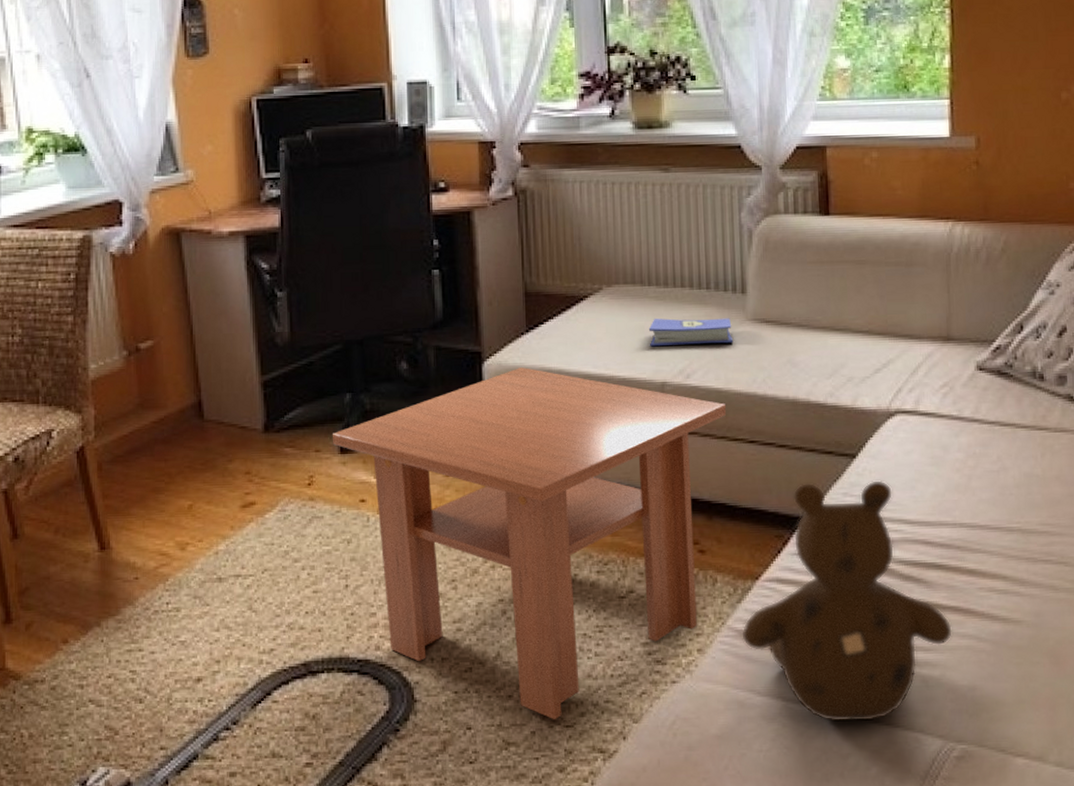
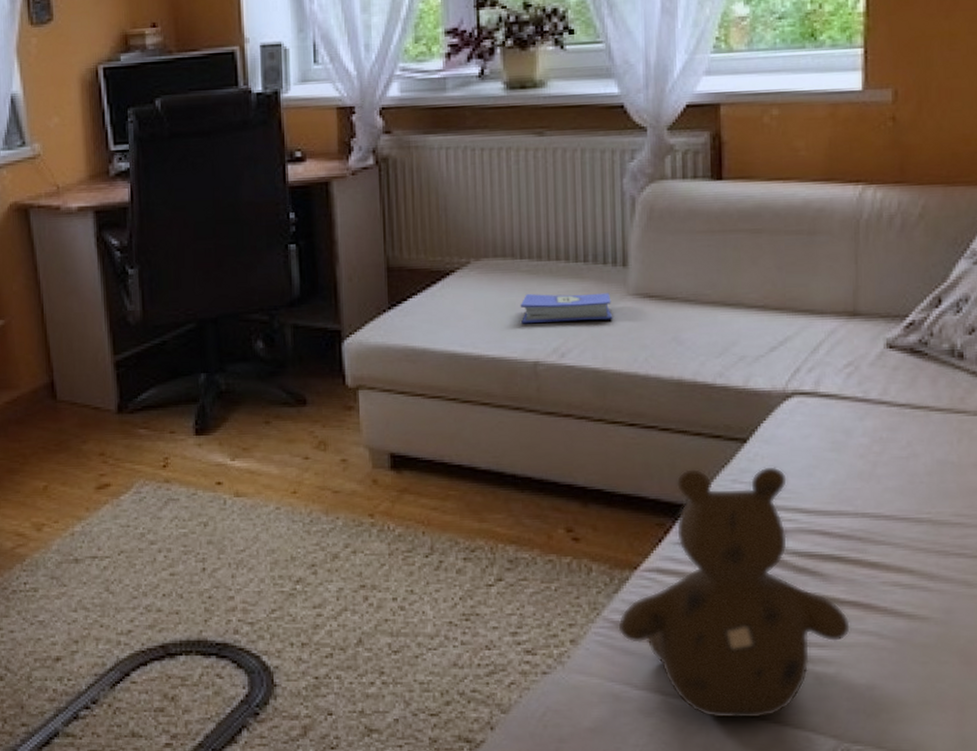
coffee table: present [332,367,727,720] -> none [186,346,605,709]

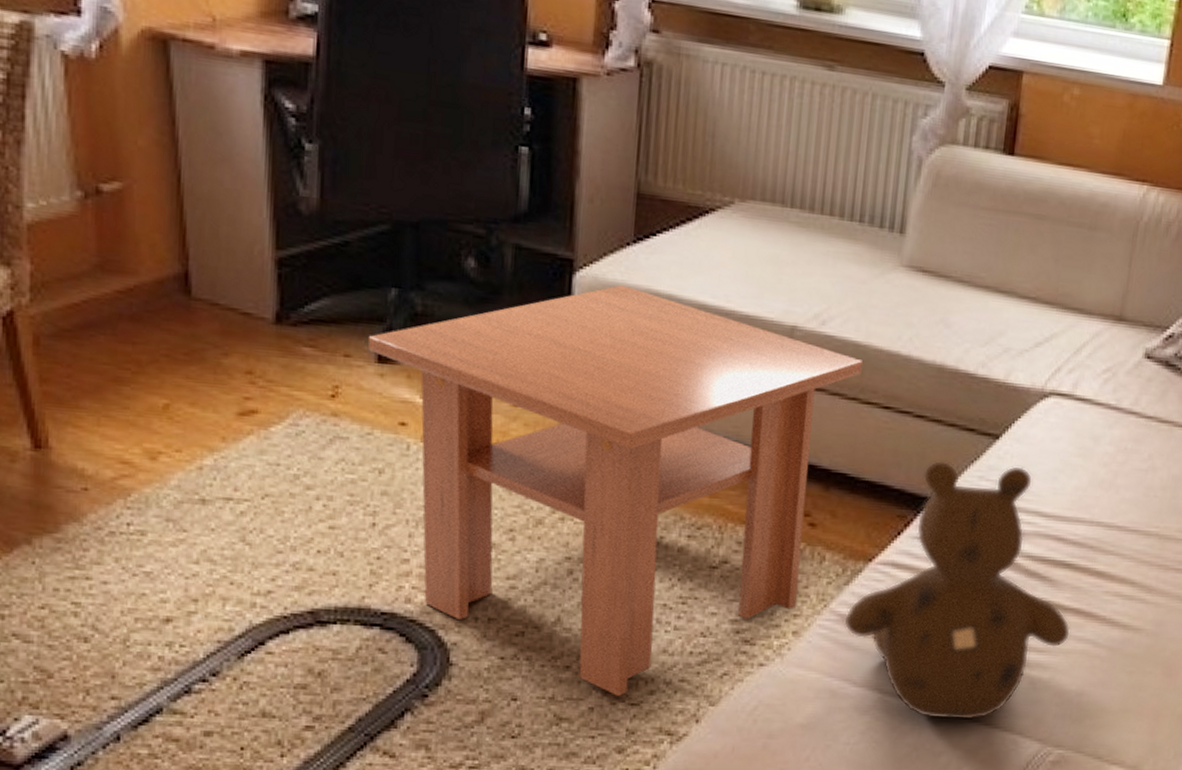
coffee table: none [186,346,605,709] -> present [368,285,864,697]
hardcover book: present [520,293,613,324] -> none [783,248,883,290]

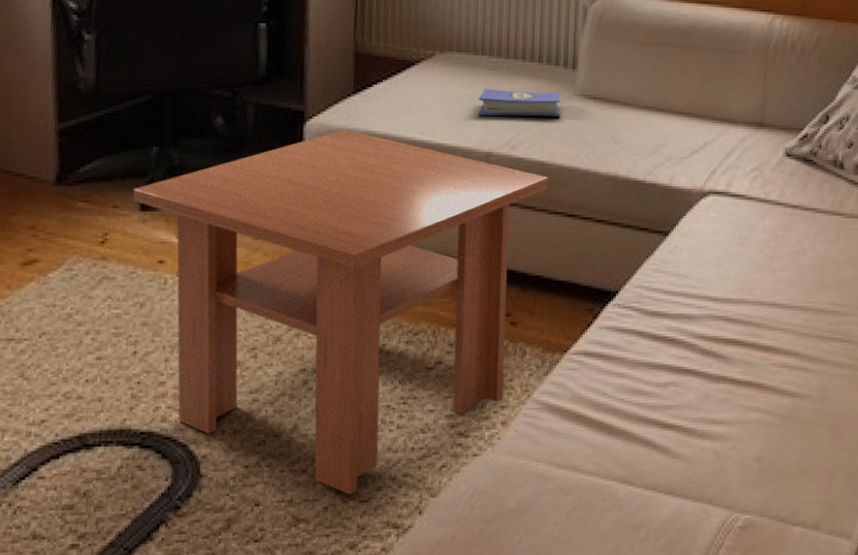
hardcover book: none [783,248,883,290] -> present [478,87,561,117]
teddy bear: present [844,460,1070,720] -> none [546,258,745,494]

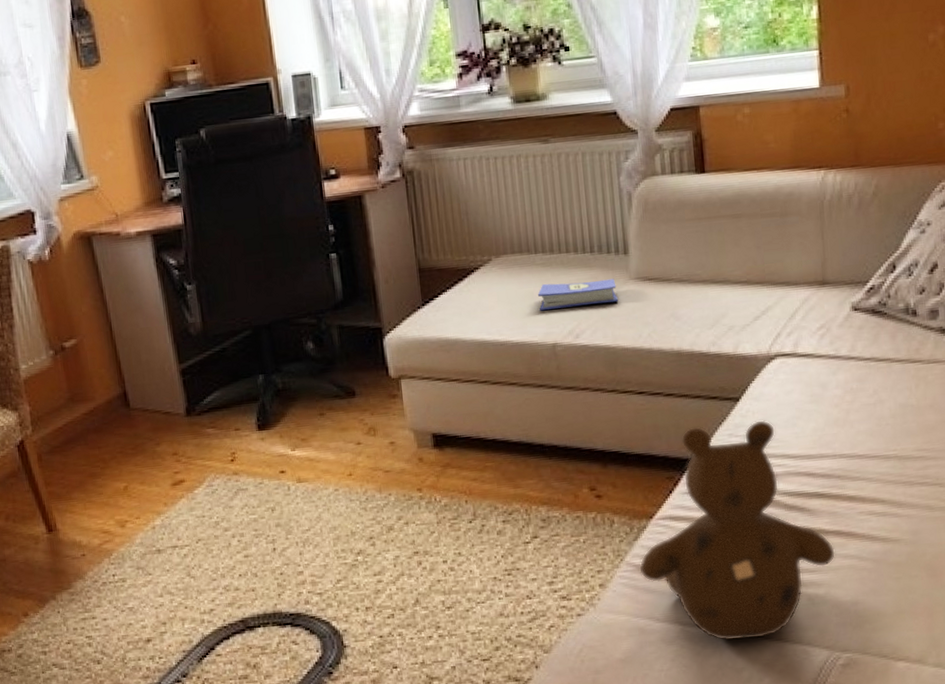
coffee table: present [133,130,549,495] -> none [249,339,616,656]
teddy bear: none [546,258,745,494] -> present [639,420,835,641]

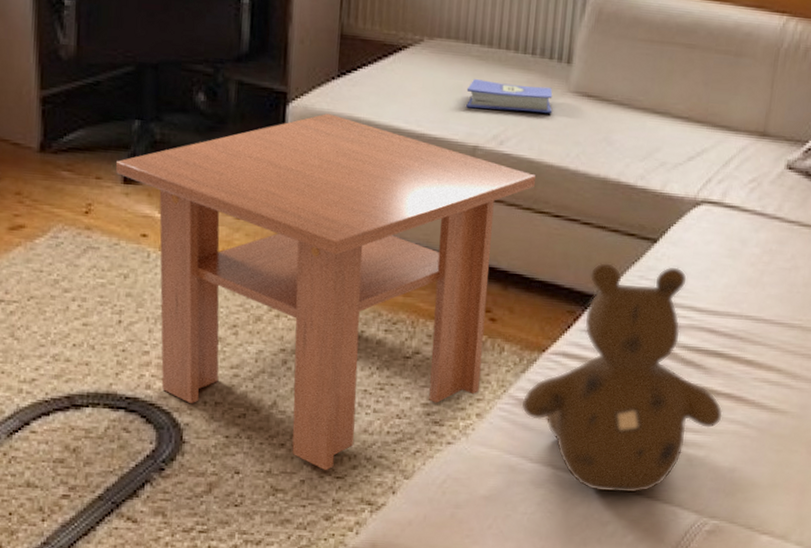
coffee table: none [249,339,616,656] -> present [115,114,537,471]

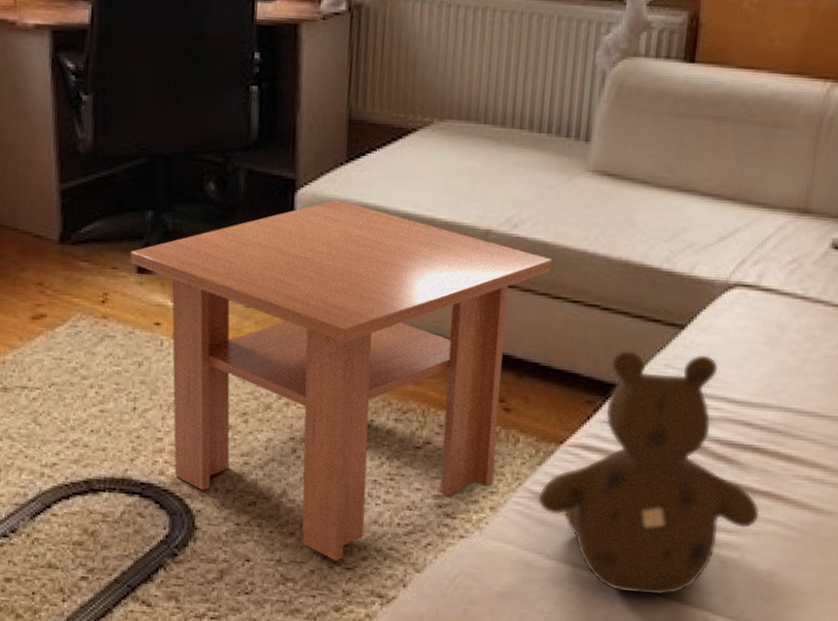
hardcover book: present [466,78,553,113] -> none [478,159,570,194]

